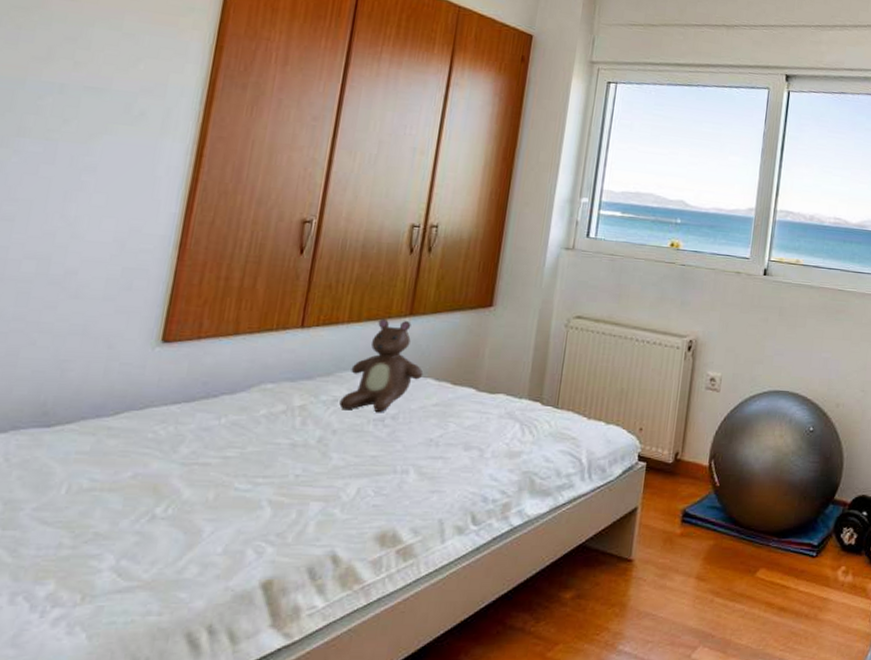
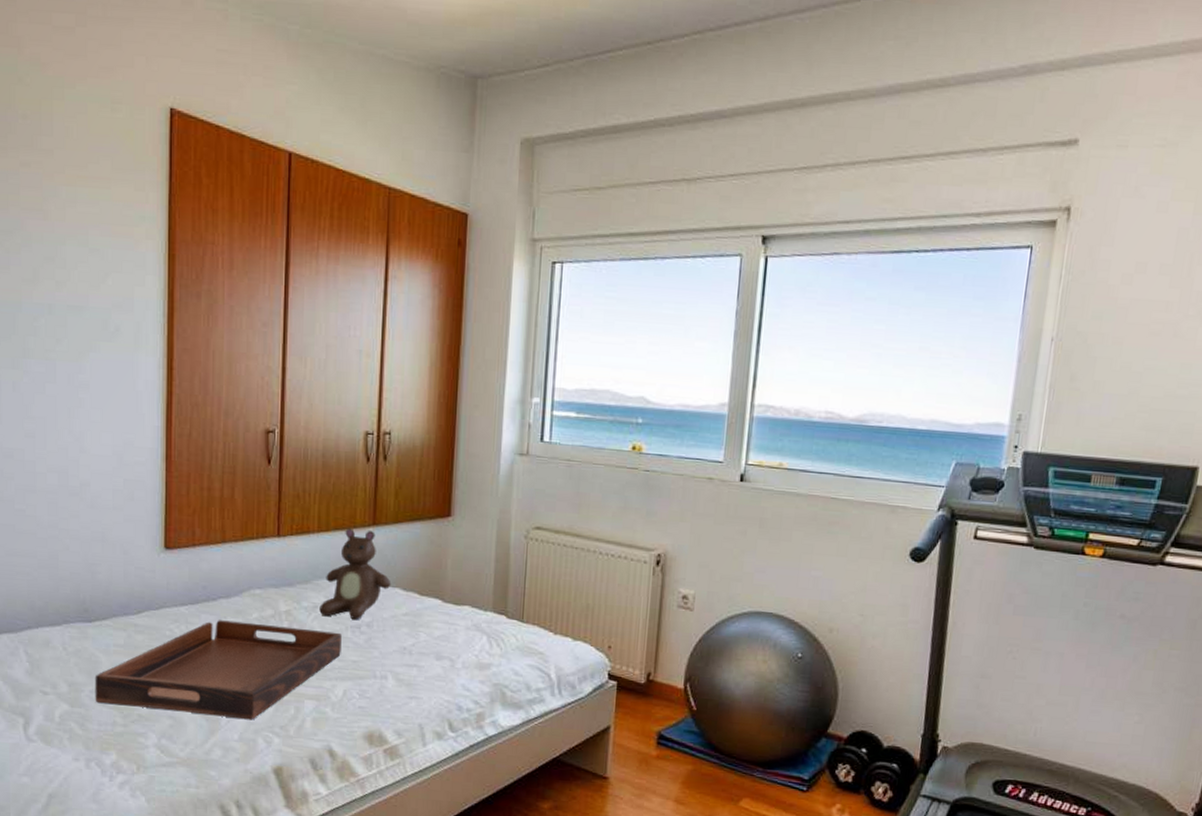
serving tray: none [37,418,362,529] -> present [95,620,342,720]

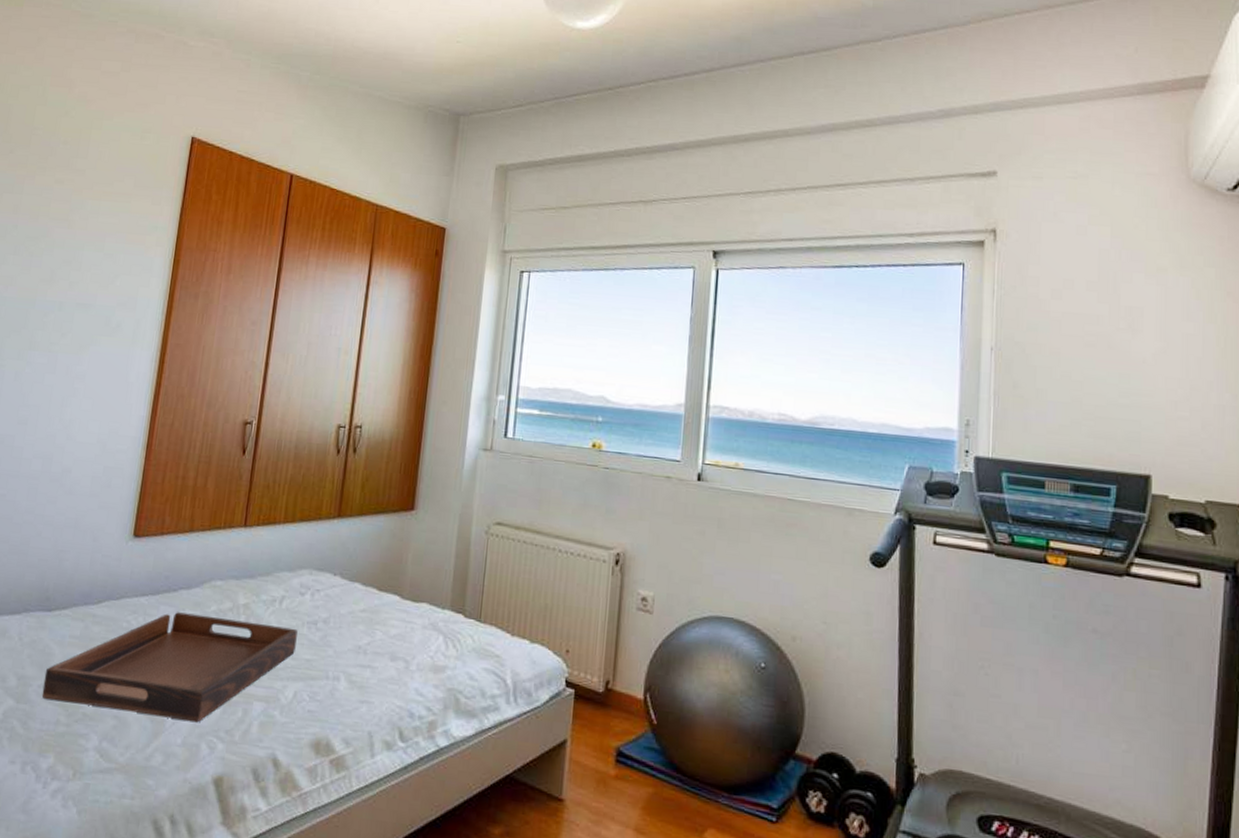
teddy bear: present [319,528,391,621] -> none [277,519,351,616]

